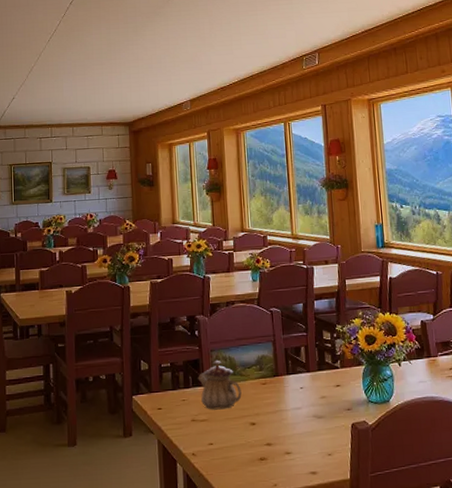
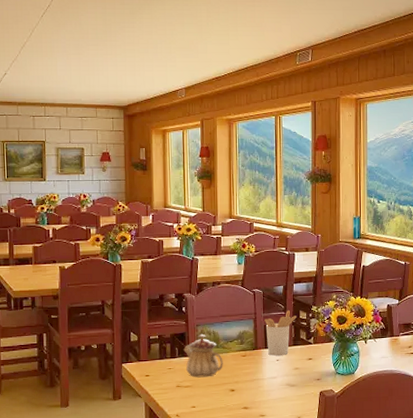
utensil holder: none [284,331,320,383] -> present [264,310,296,356]

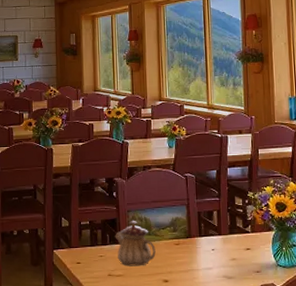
utensil holder: present [264,310,296,356] -> none [198,196,232,245]

